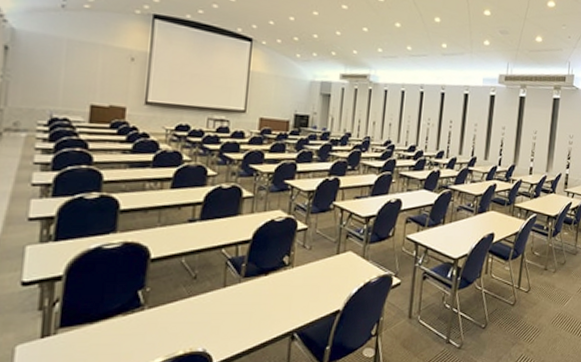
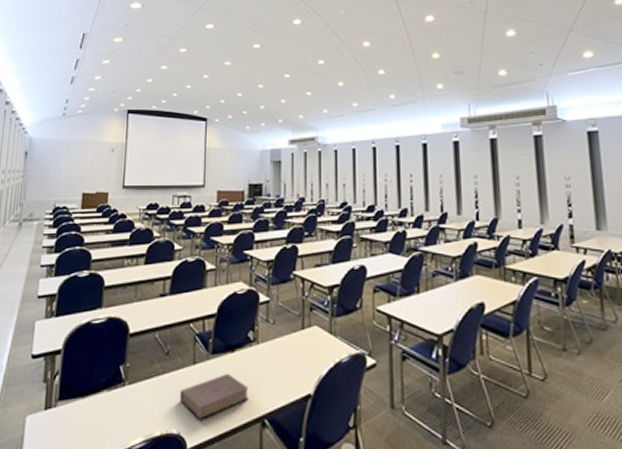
book: none [206,294,281,337] -> present [179,373,249,420]

